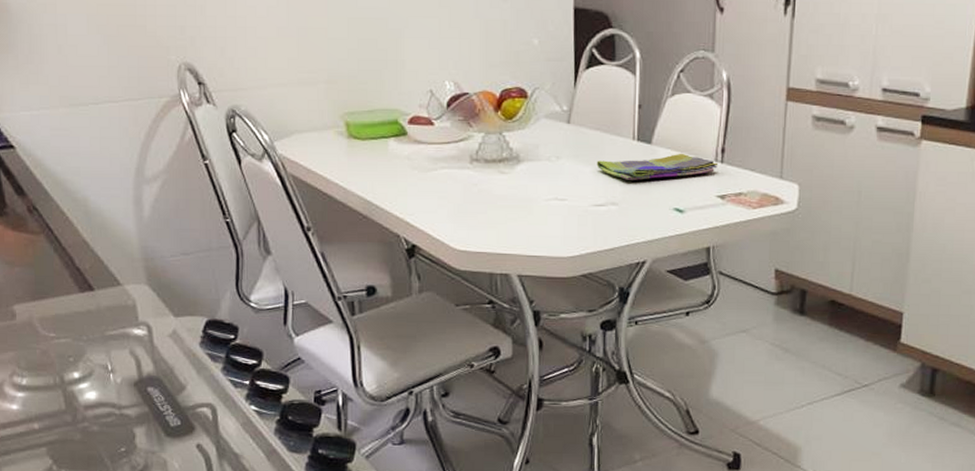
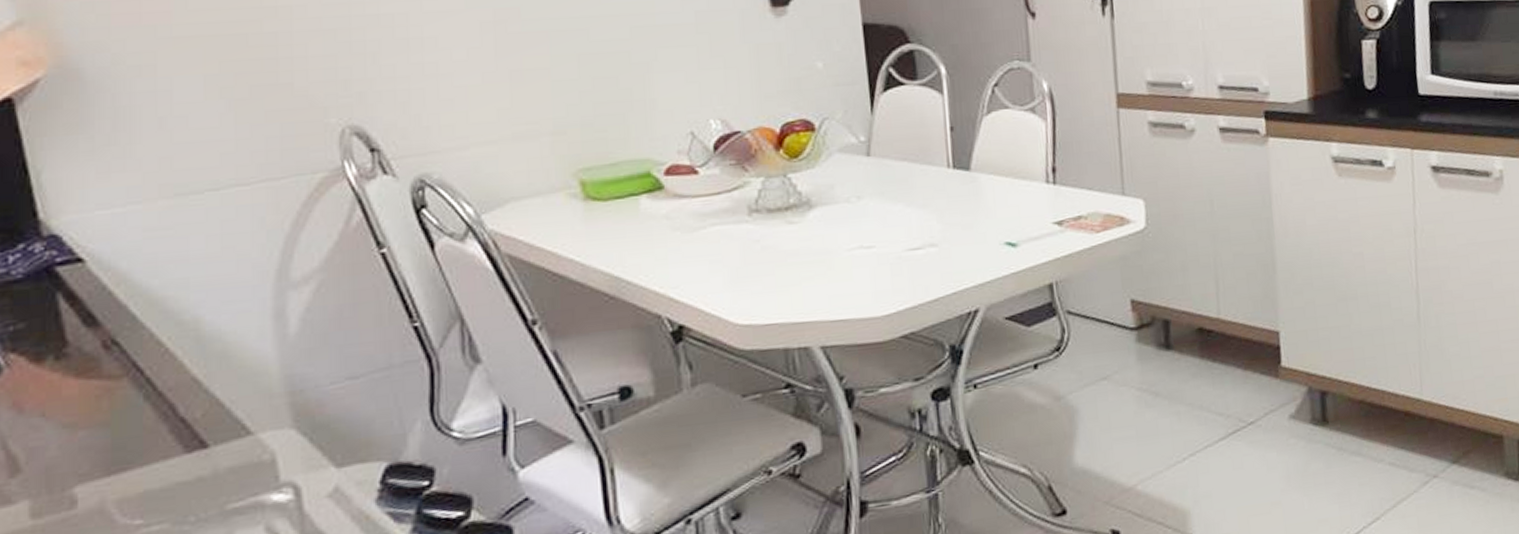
dish towel: present [596,153,719,180] -> none [907,177,1051,216]

